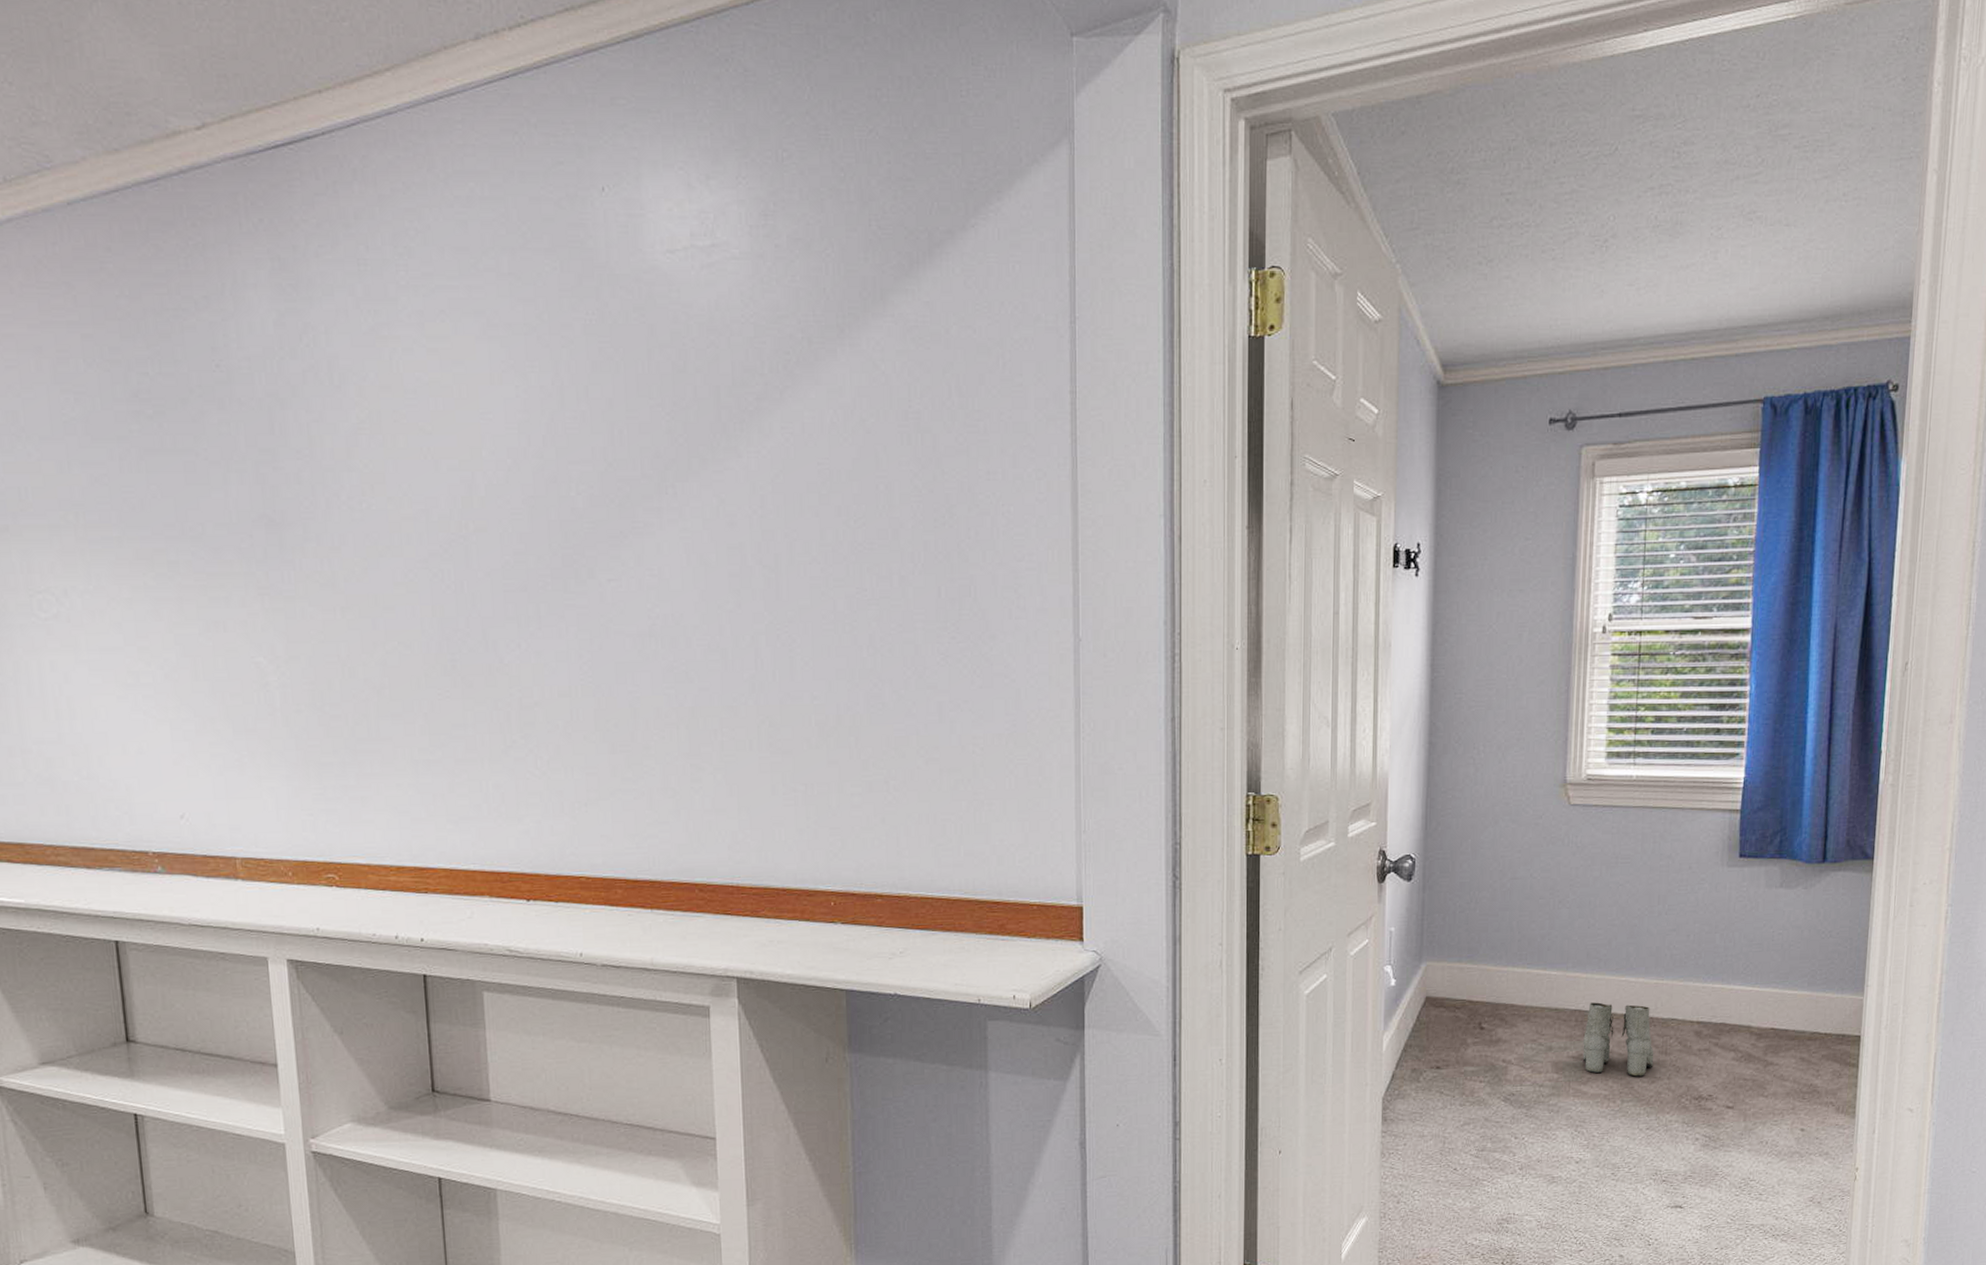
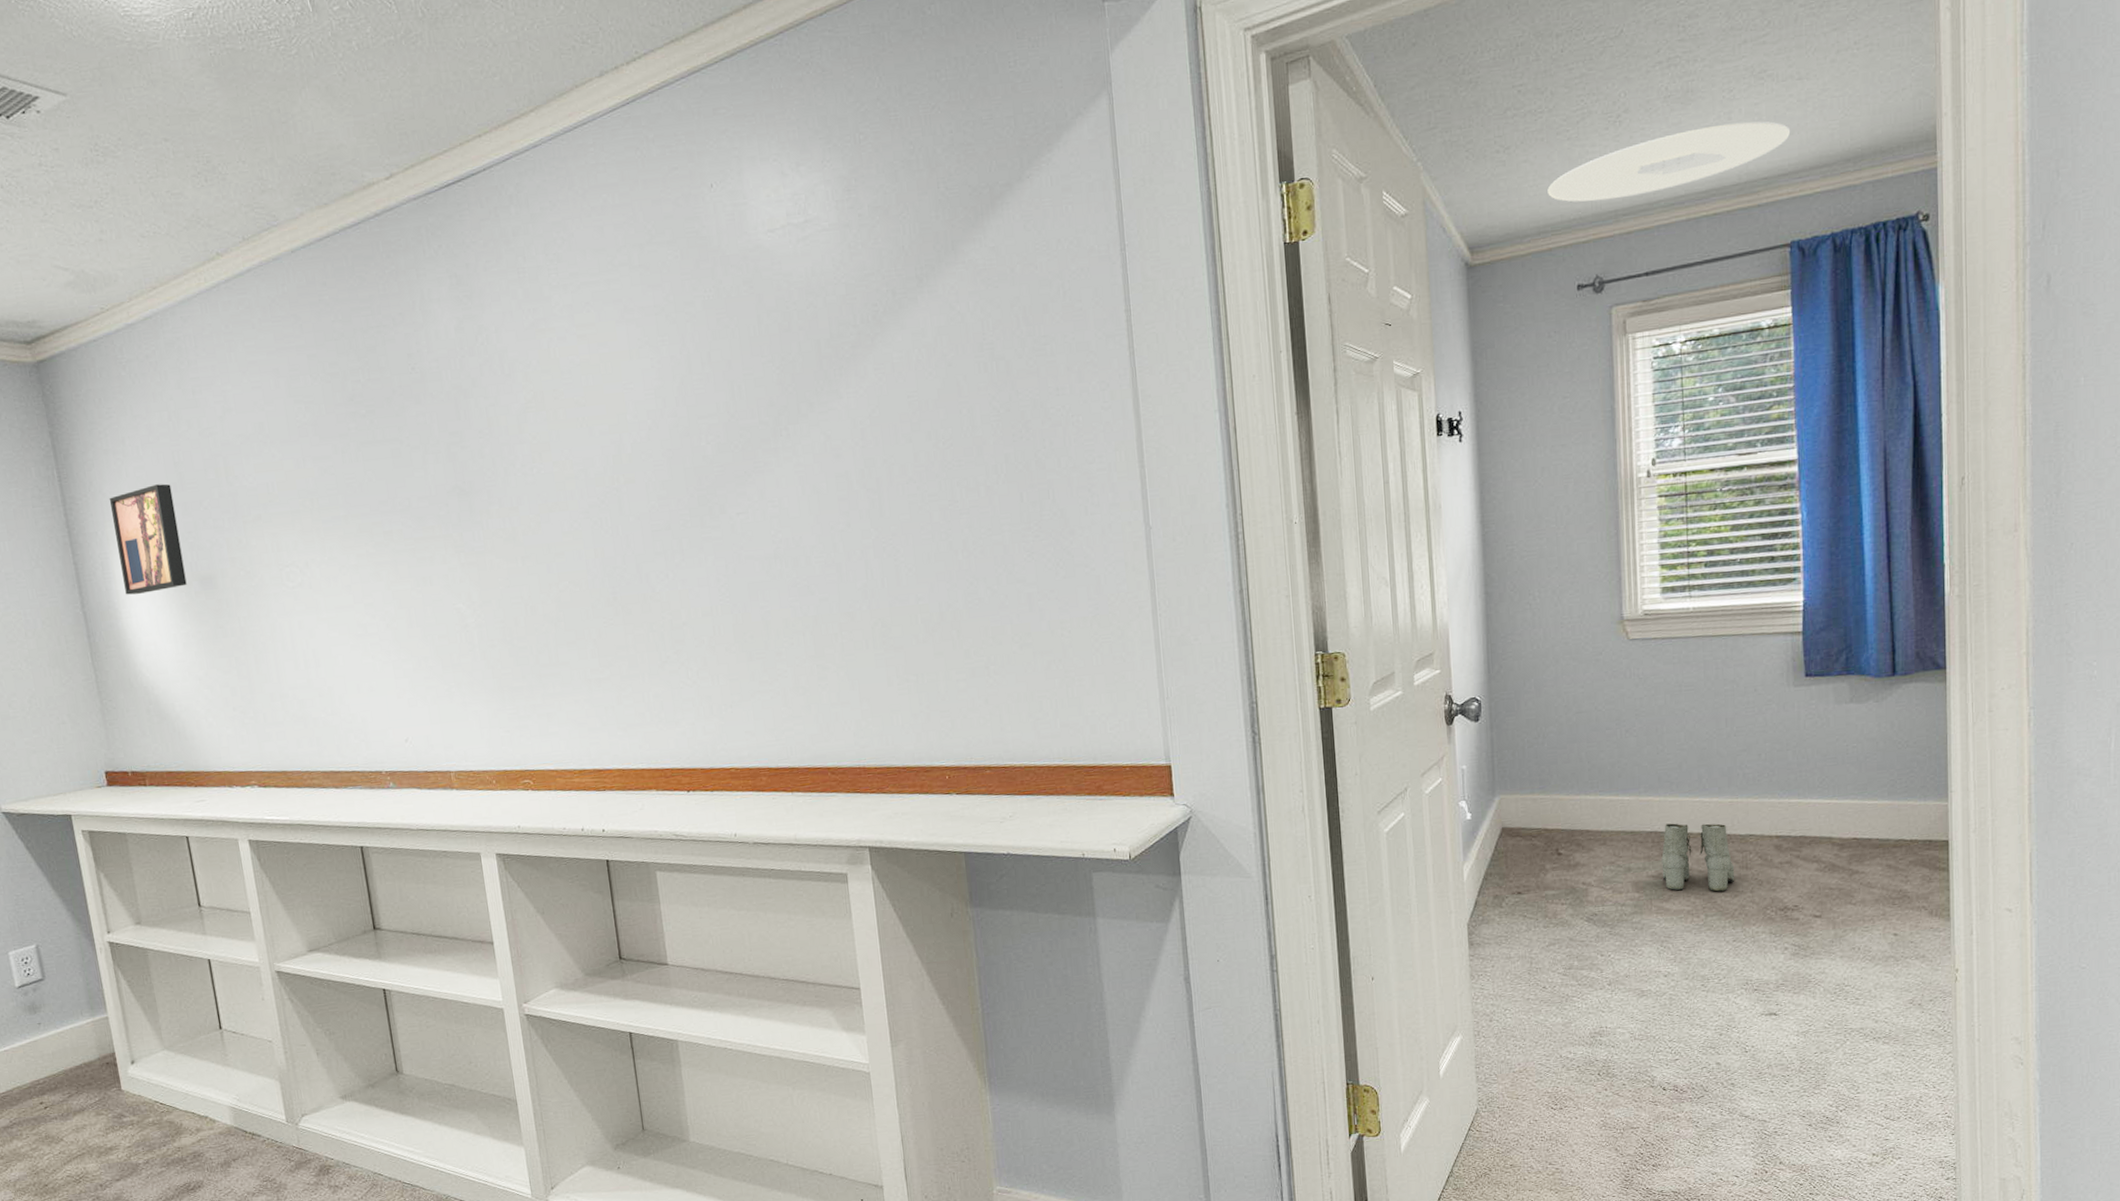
ceiling light: none [1527,263,1774,330] -> present [1547,121,1791,202]

